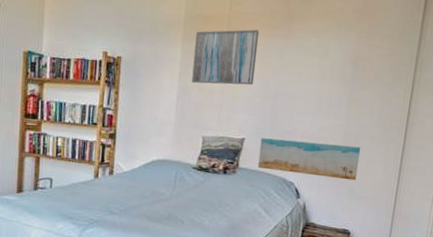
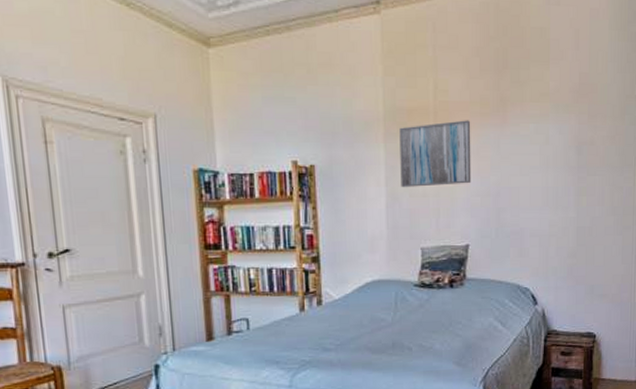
wall art: present [257,138,361,181] -> none [487,240,596,278]

